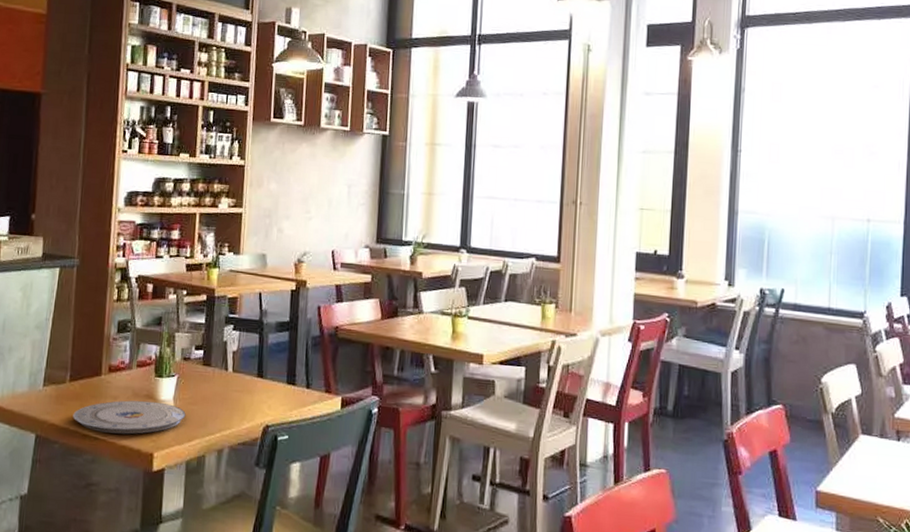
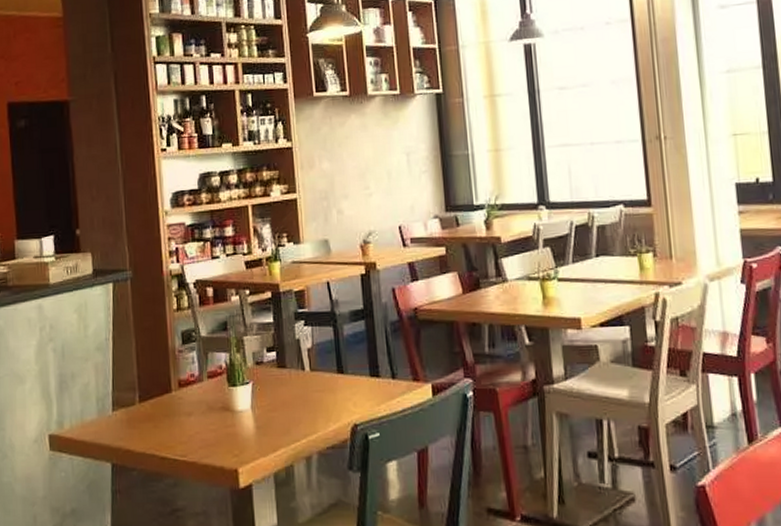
plate: present [73,400,186,435] -> none [147,413,267,453]

